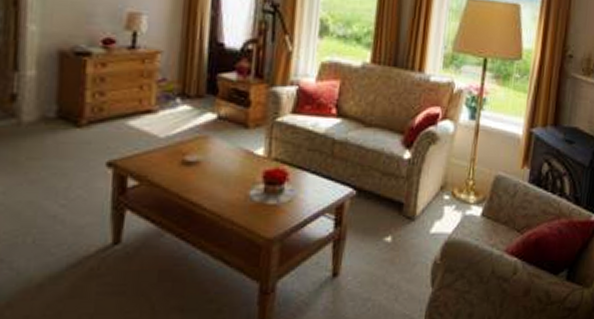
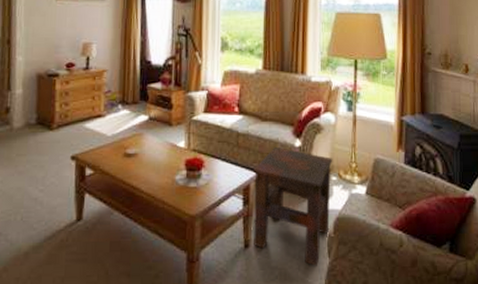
side table: none [344,158,448,297] -> present [253,146,333,266]

